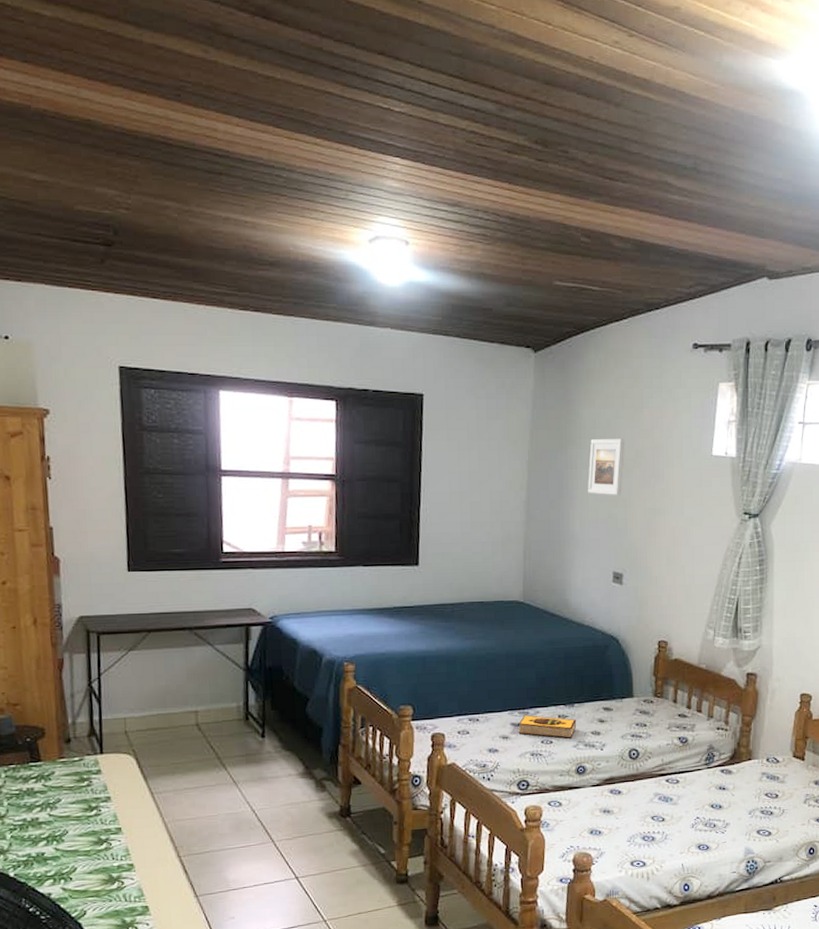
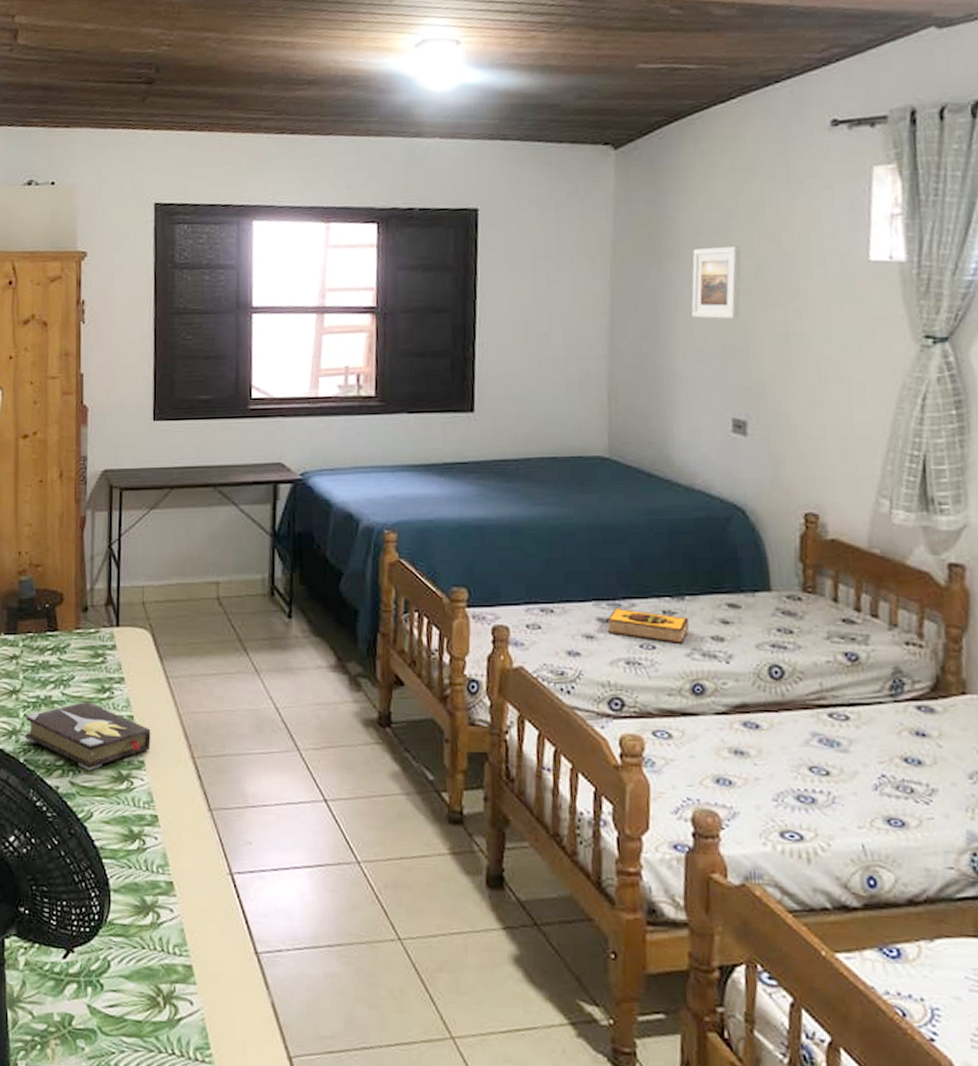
hardback book: none [13,819,139,877] -> present [25,701,151,771]

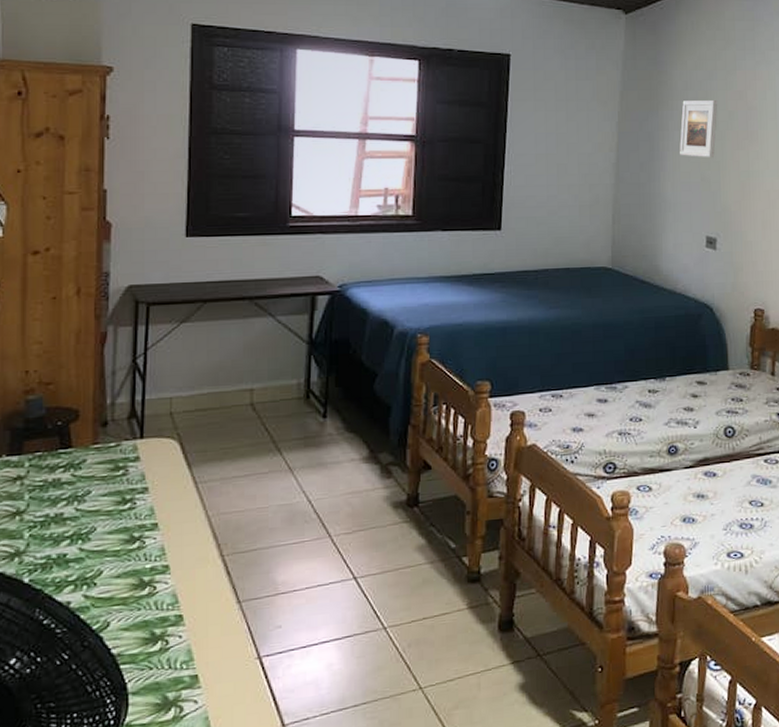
hardback book: present [25,701,151,771] -> none [31,514,177,582]
hardback book: present [606,607,690,644] -> none [605,389,668,416]

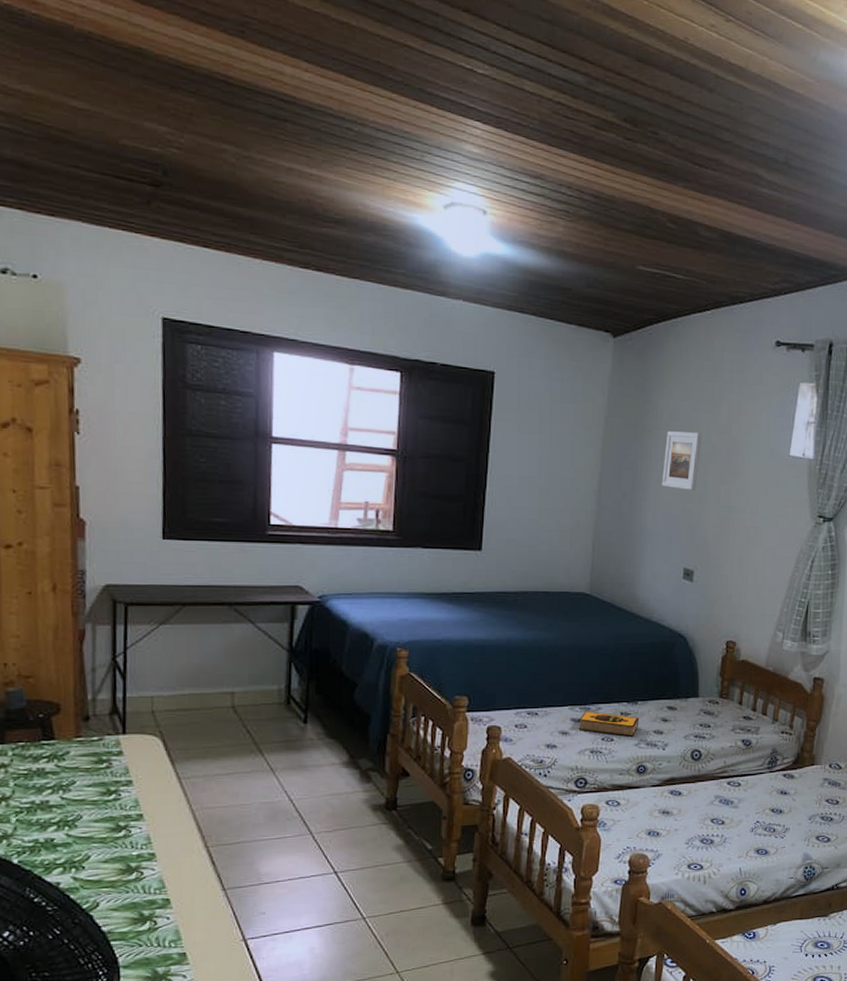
hardback book: none [605,389,668,416] -> present [578,710,639,737]

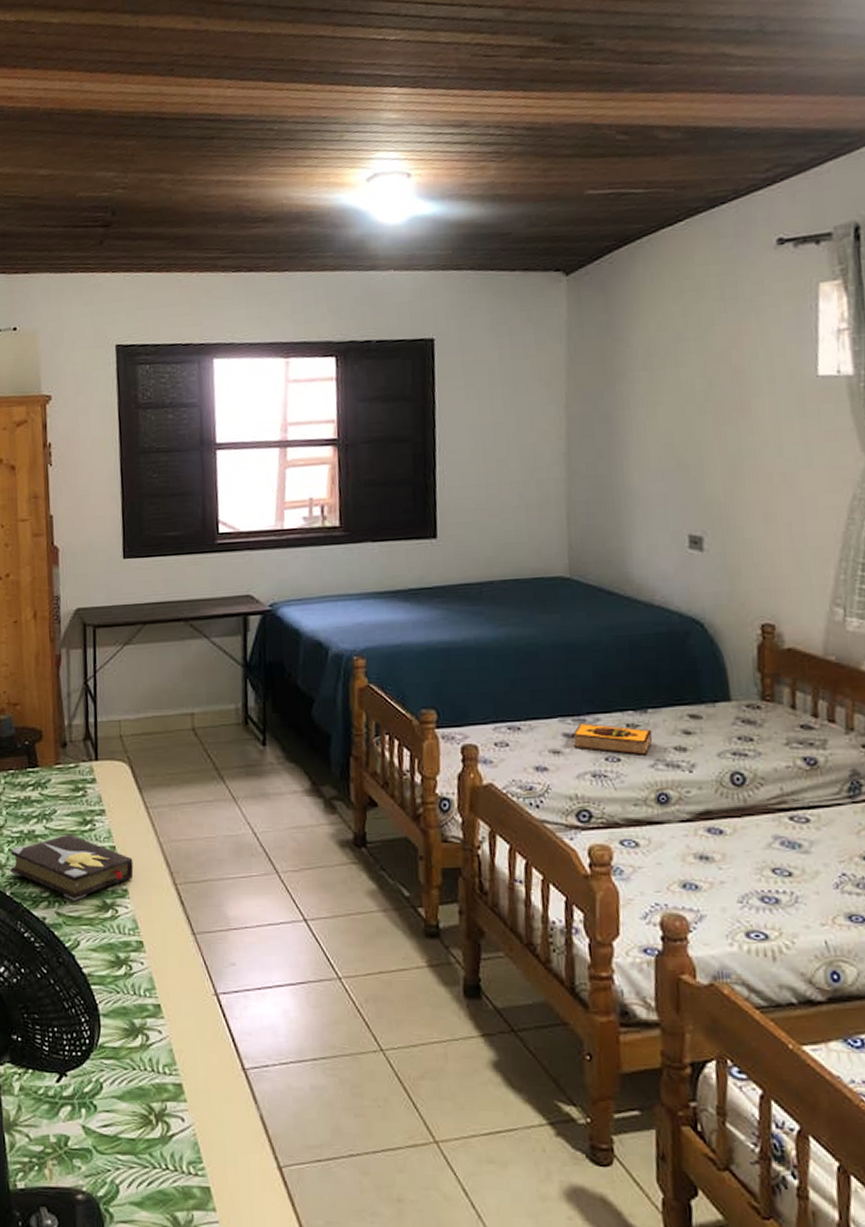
hardback book: none [18,803,162,866] -> present [10,834,134,901]
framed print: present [662,431,703,491] -> none [645,365,693,439]

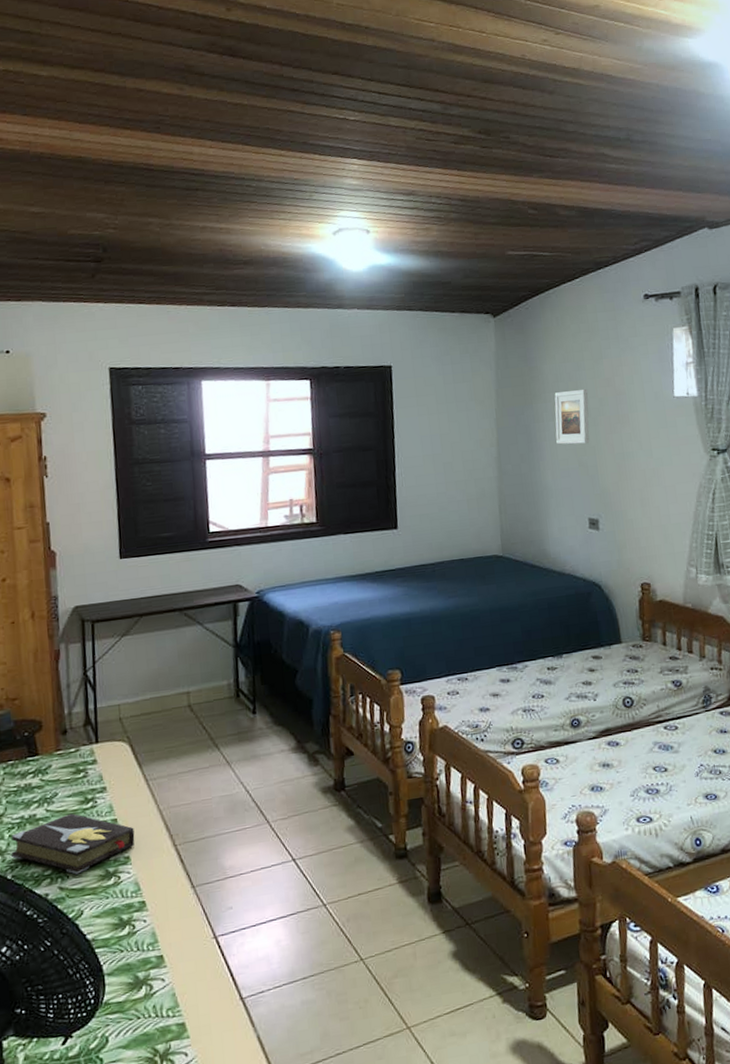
hardback book: present [572,722,653,755] -> none [507,669,567,691]
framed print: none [645,365,693,439] -> present [554,388,590,445]

